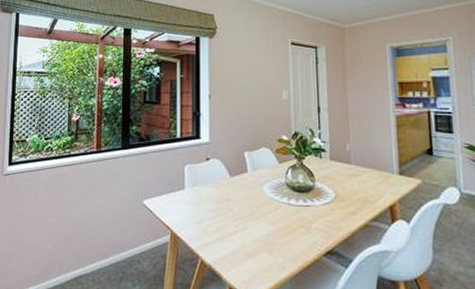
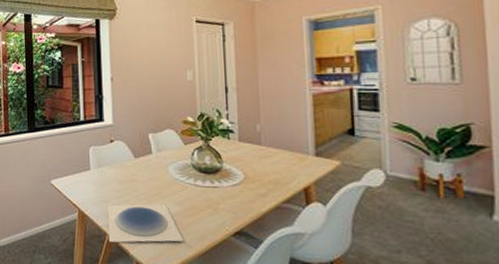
plate: none [200,224,277,266] -> present [107,204,184,243]

